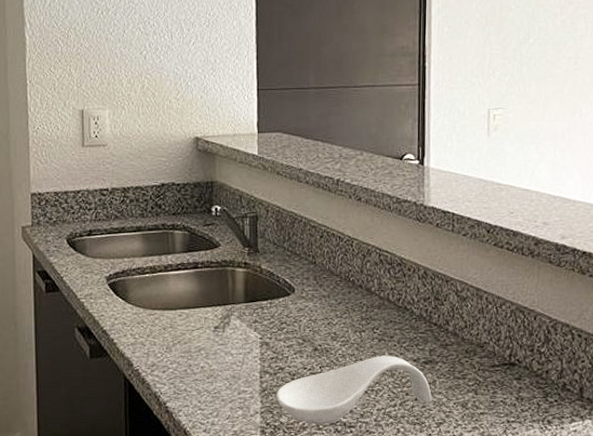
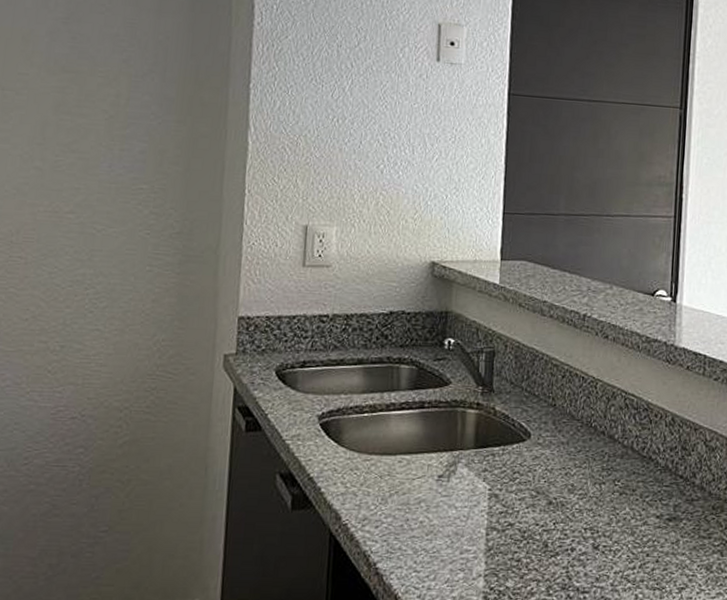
spoon rest: present [276,355,432,425] -> none [503,511,674,590]

